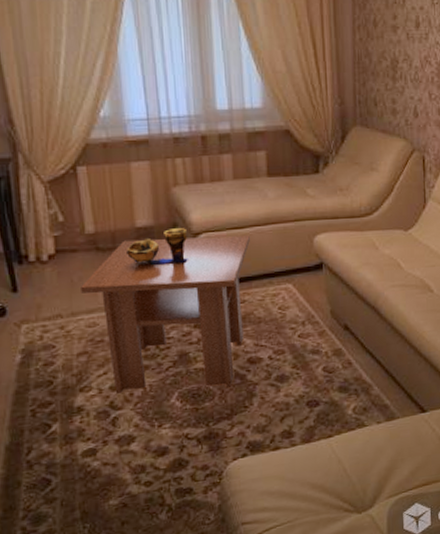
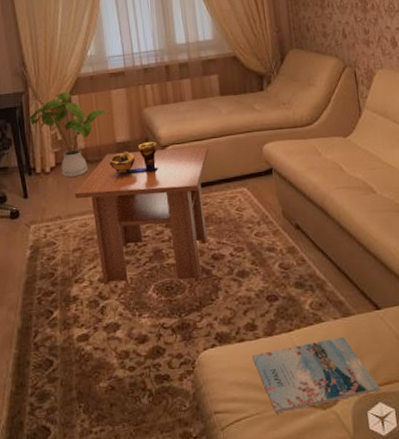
house plant: none [17,161,130,268] -> present [27,92,112,177]
magazine: none [287,440,419,521] -> present [252,336,381,414]

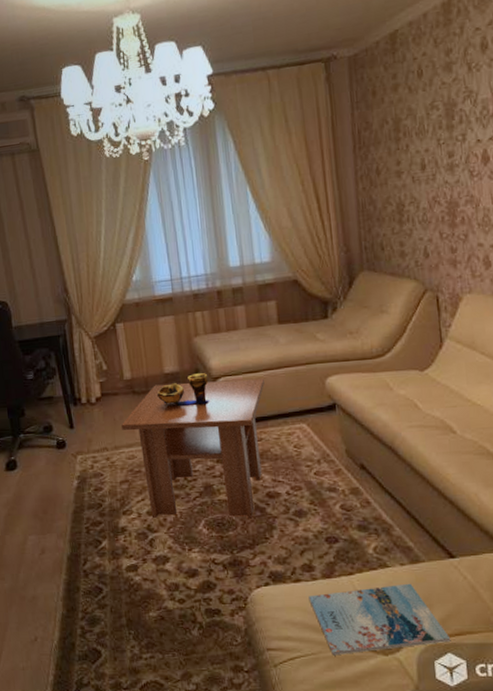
house plant: present [27,92,112,177] -> none [71,319,159,408]

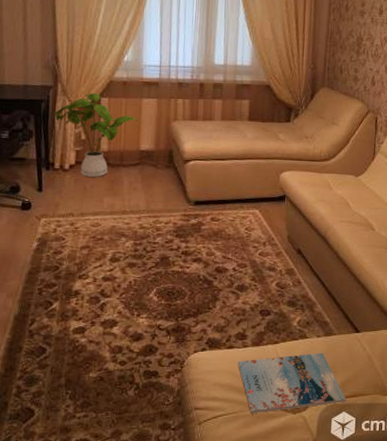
house plant: none [71,319,159,408] -> present [52,92,140,177]
coffee table: present [121,379,264,520] -> none [91,160,229,291]
decorative bowl: present [157,373,211,406] -> none [130,154,180,183]

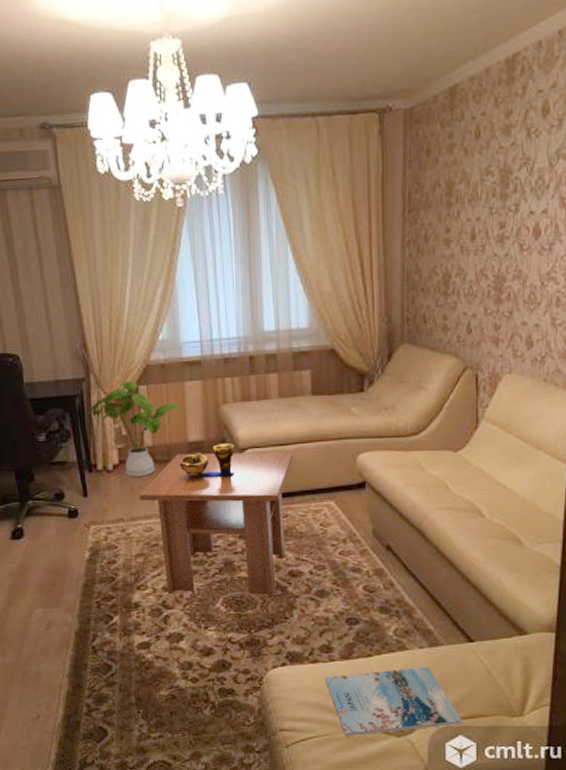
coffee table: none [91,160,229,291] -> present [140,452,293,599]
decorative bowl: none [130,154,180,183] -> present [180,444,236,477]

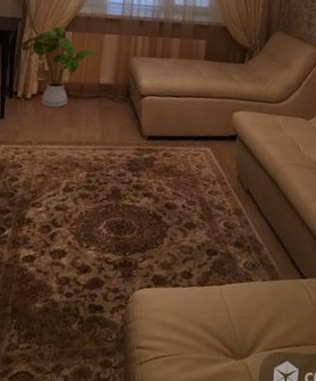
coffee table: present [140,452,293,599] -> none [49,92,183,226]
decorative bowl: present [180,444,236,477] -> none [89,89,137,117]
magazine: present [325,666,463,737] -> none [182,297,291,357]

